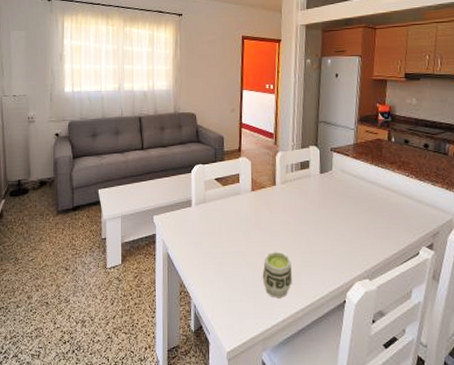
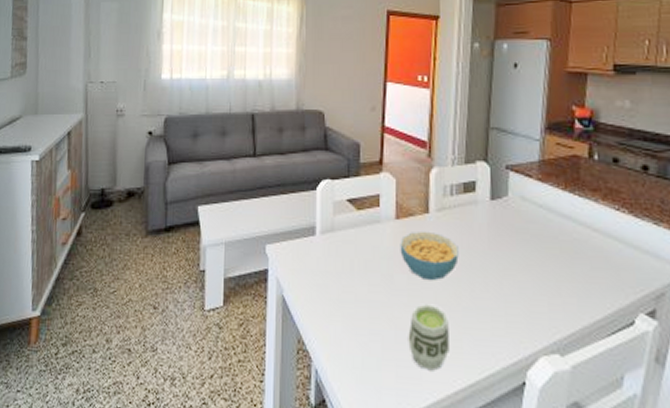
cereal bowl: none [255,198,298,235] -> present [400,230,459,281]

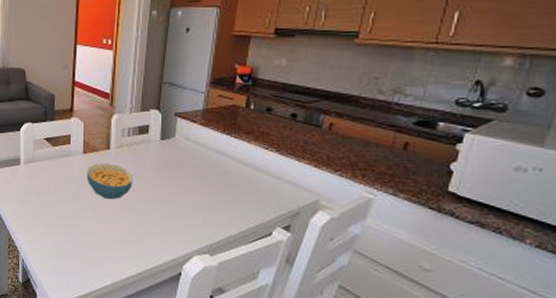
cup: present [408,304,449,371] -> none [92,216,123,263]

